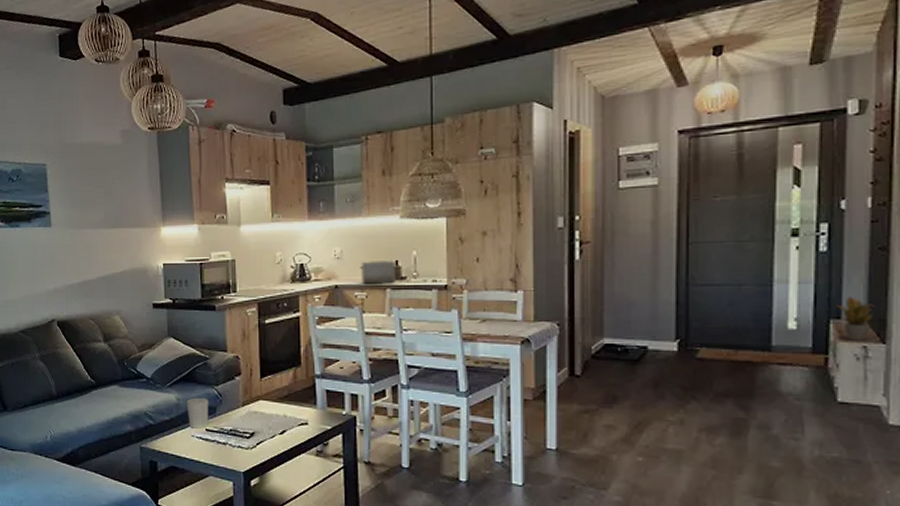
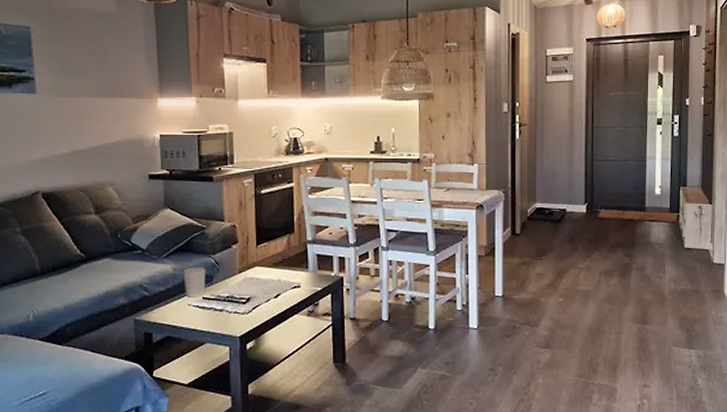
toaster: present [360,260,396,284] -> none [347,136,378,157]
potted plant: present [836,297,875,341] -> none [684,170,706,202]

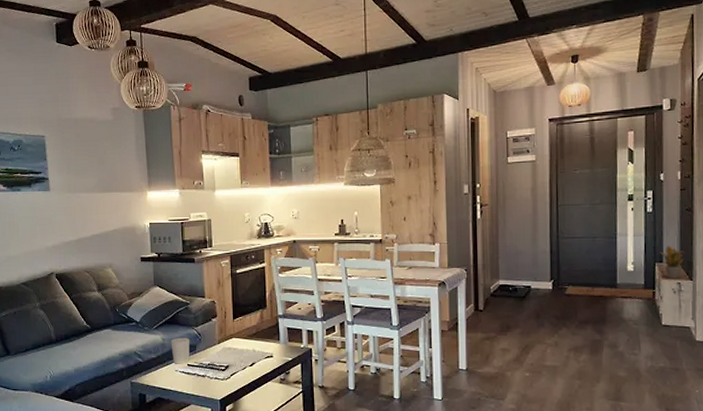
potted plant: none [684,170,706,202] -> present [659,246,685,279]

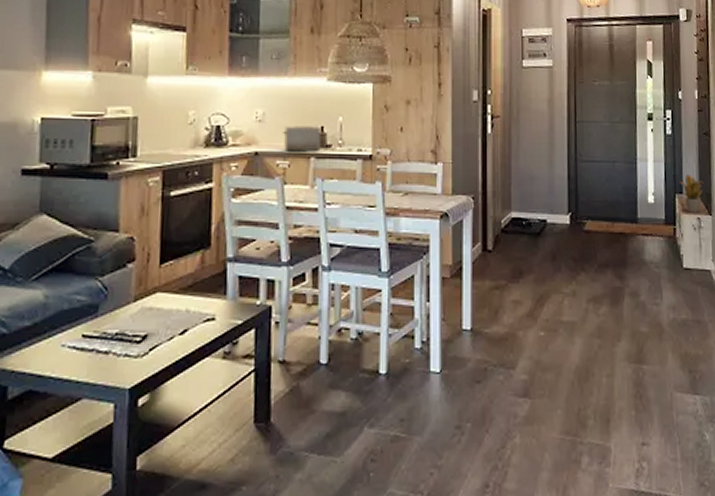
candle holder: present [171,337,190,364] -> none [58,293,89,335]
toaster: none [313,220,342,239] -> present [283,125,322,152]

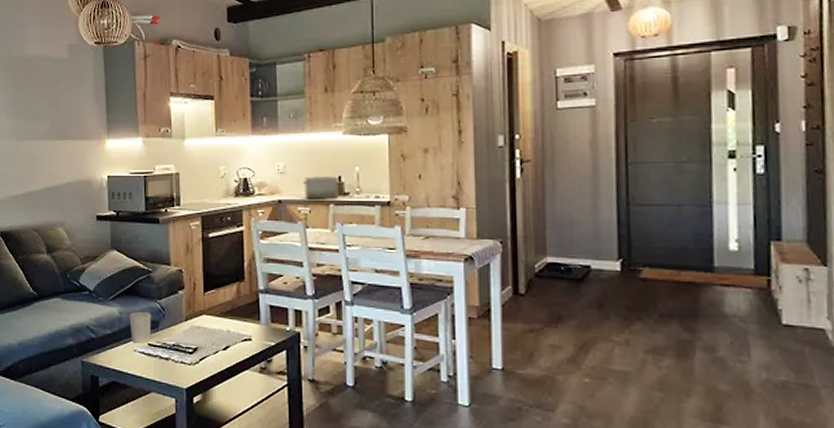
candle holder: none [58,293,89,335] -> present [129,311,151,343]
potted plant: present [679,175,704,213] -> none [776,219,815,263]

